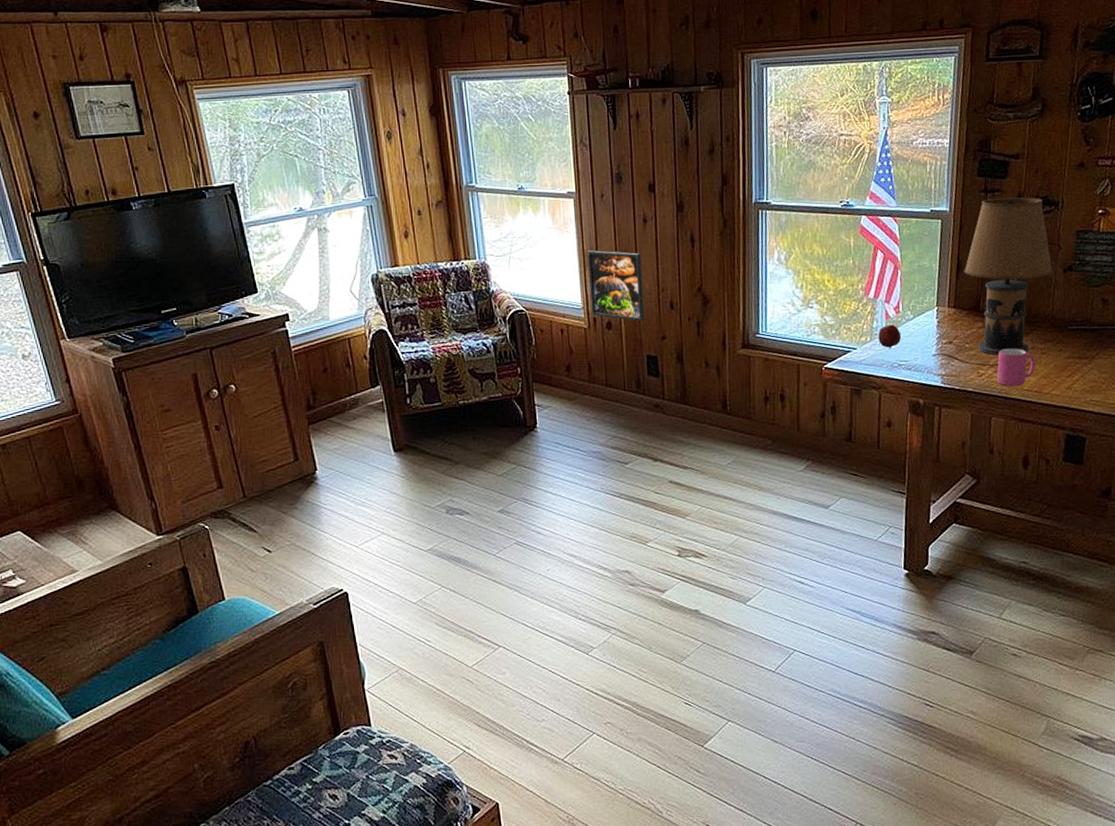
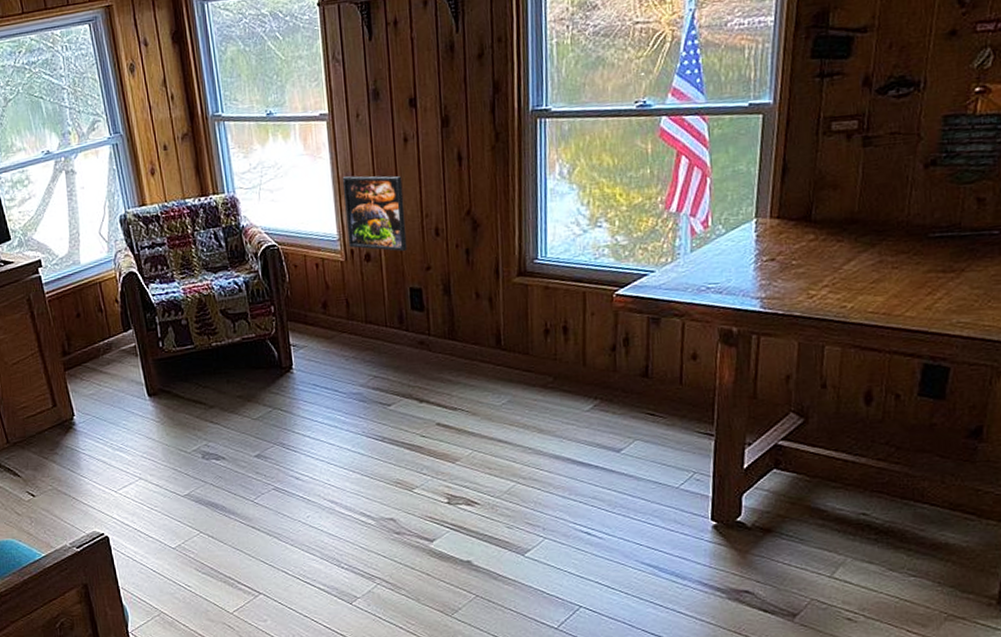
apple: present [878,324,902,349] -> none [681,241,711,270]
table lamp: present [931,197,1054,367] -> none [748,78,911,286]
mug: present [996,348,1036,387] -> none [832,262,884,309]

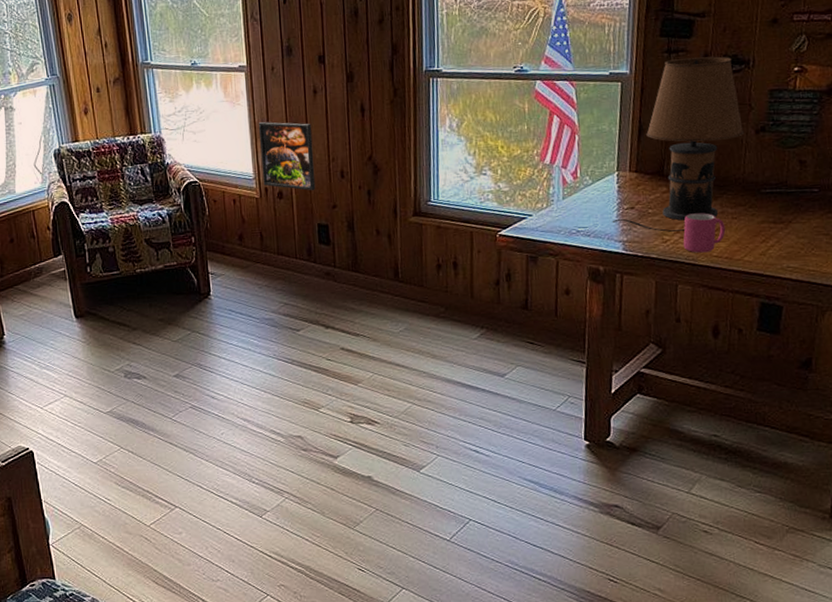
table lamp: none [748,78,911,286] -> present [612,56,745,233]
mug: none [832,262,884,309] -> present [683,213,726,253]

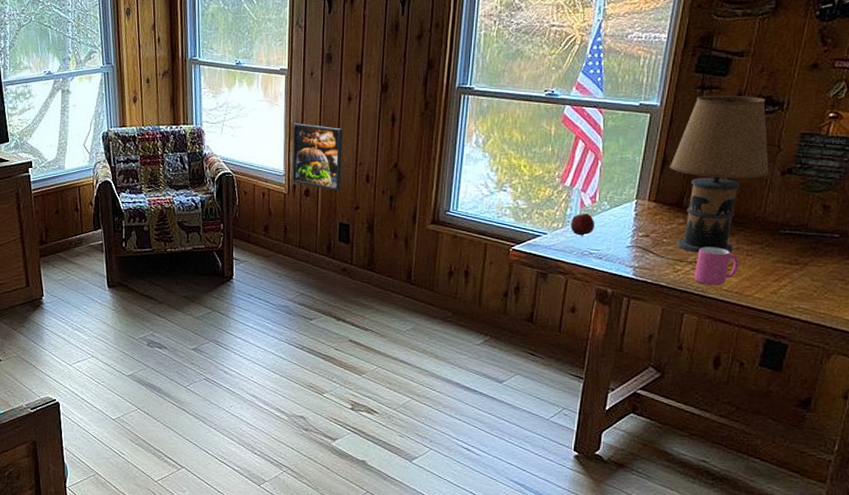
apple: none [555,190,580,215] -> present [571,213,595,237]

